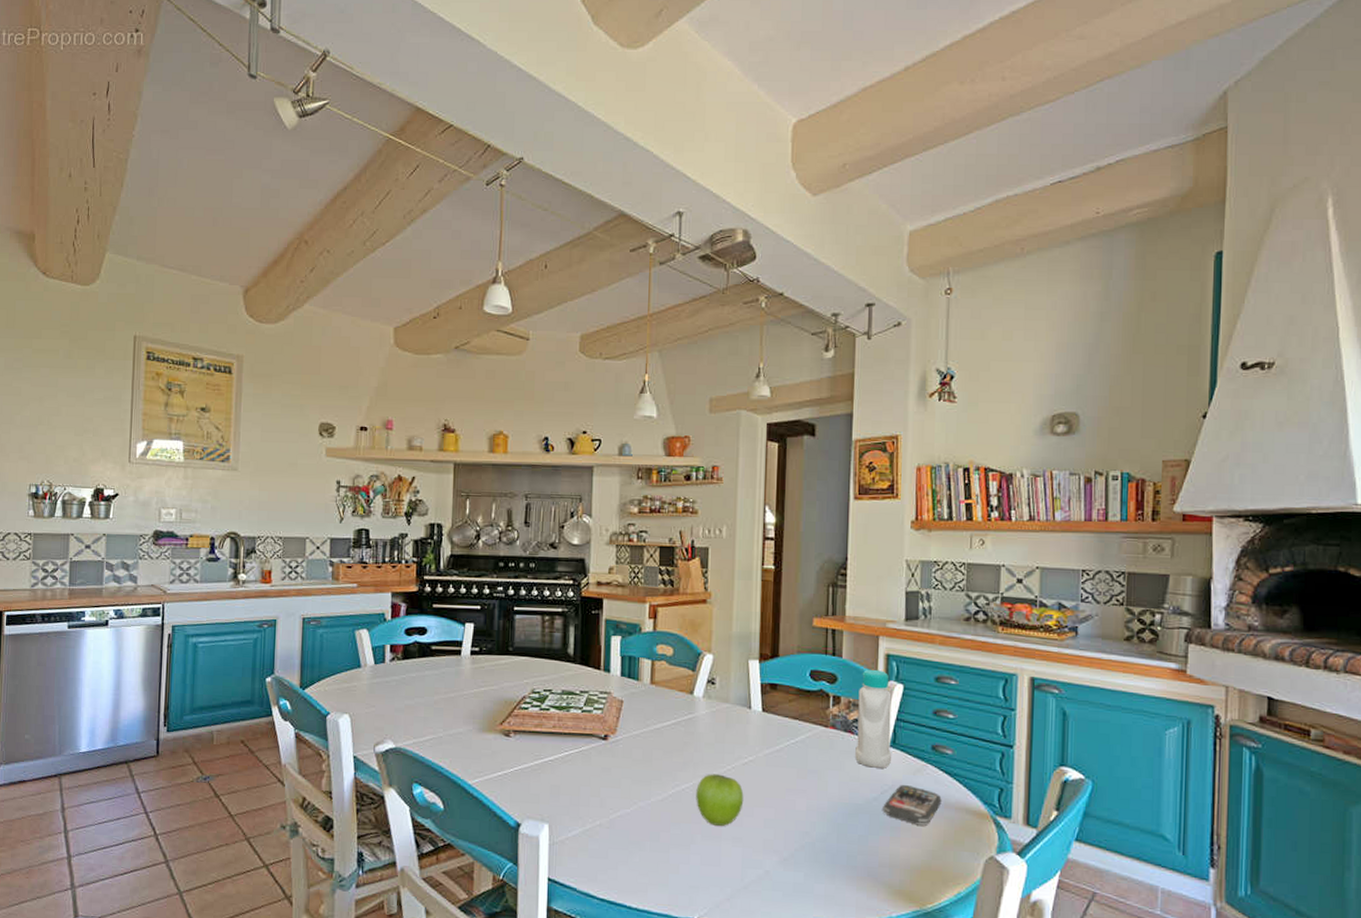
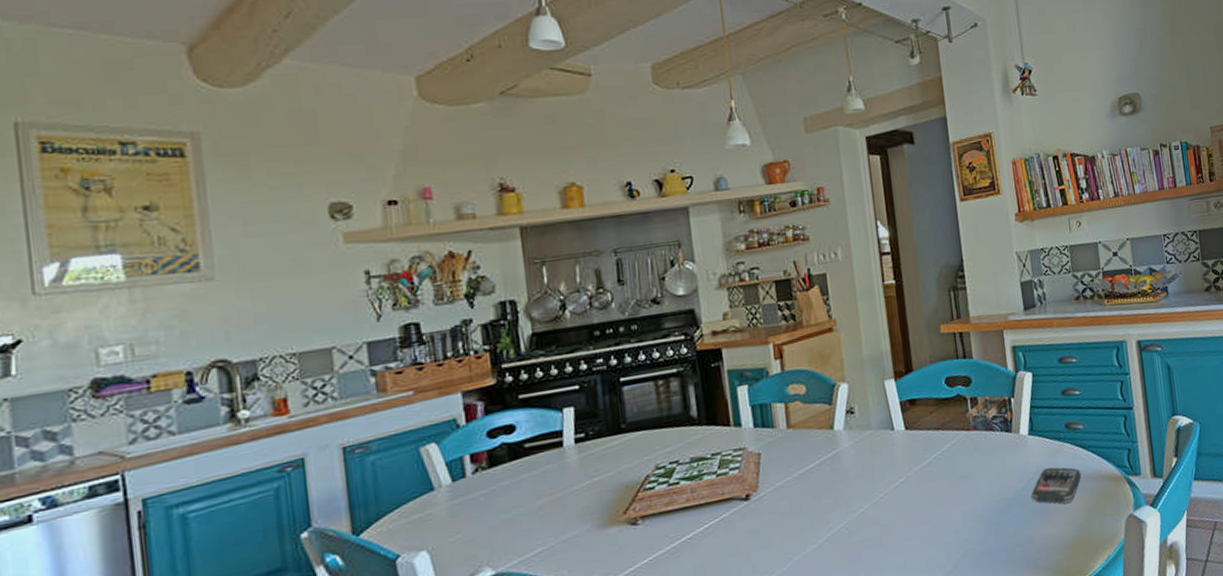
fruit: present [696,774,744,826] -> none [852,504,901,559]
bottle: present [855,669,892,768] -> none [993,363,1032,460]

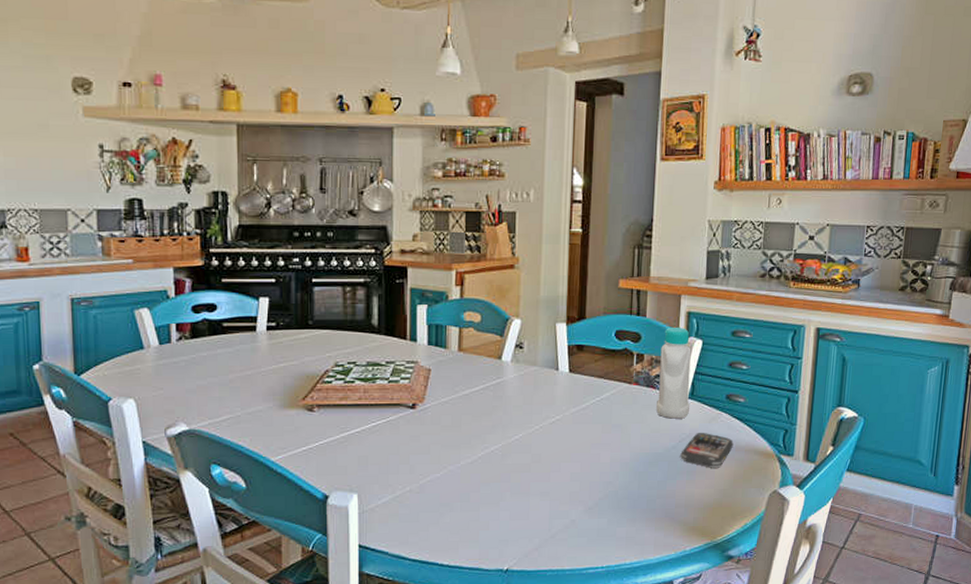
bottle: none [993,363,1032,460] -> present [656,327,691,419]

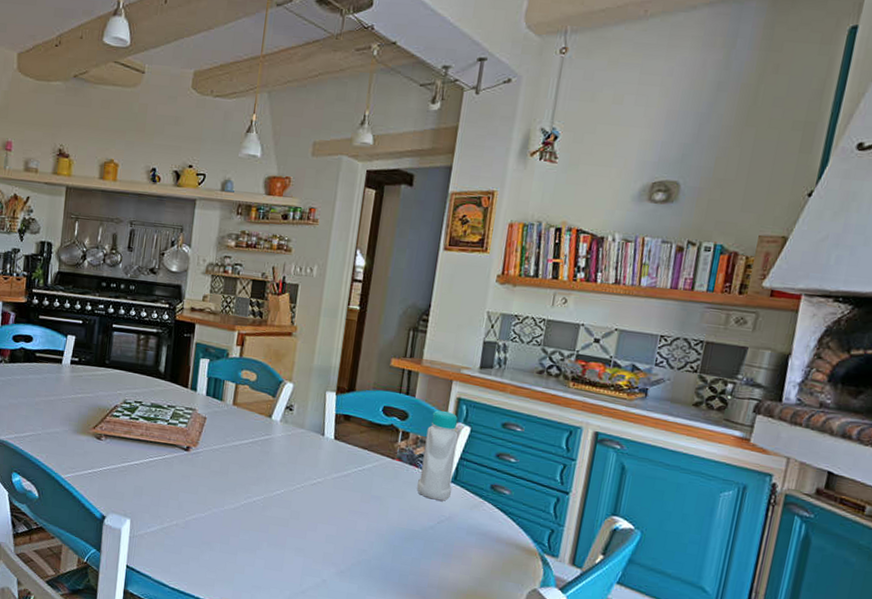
smartphone: present [680,433,734,468] -> none [437,517,495,556]

